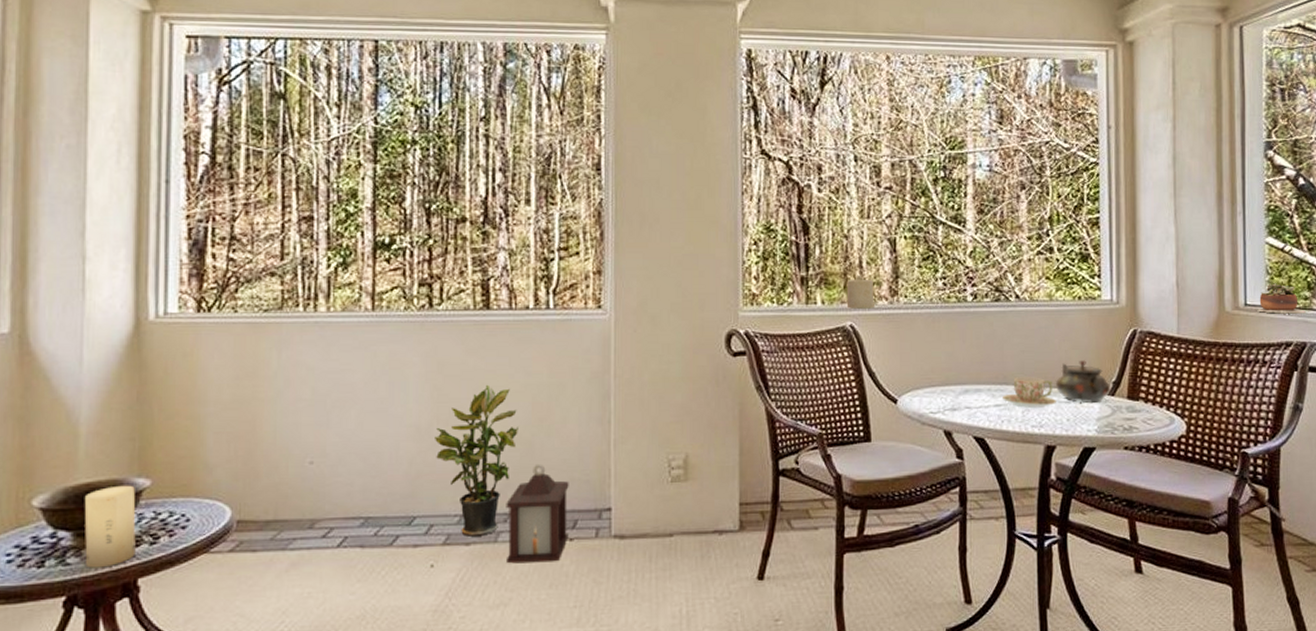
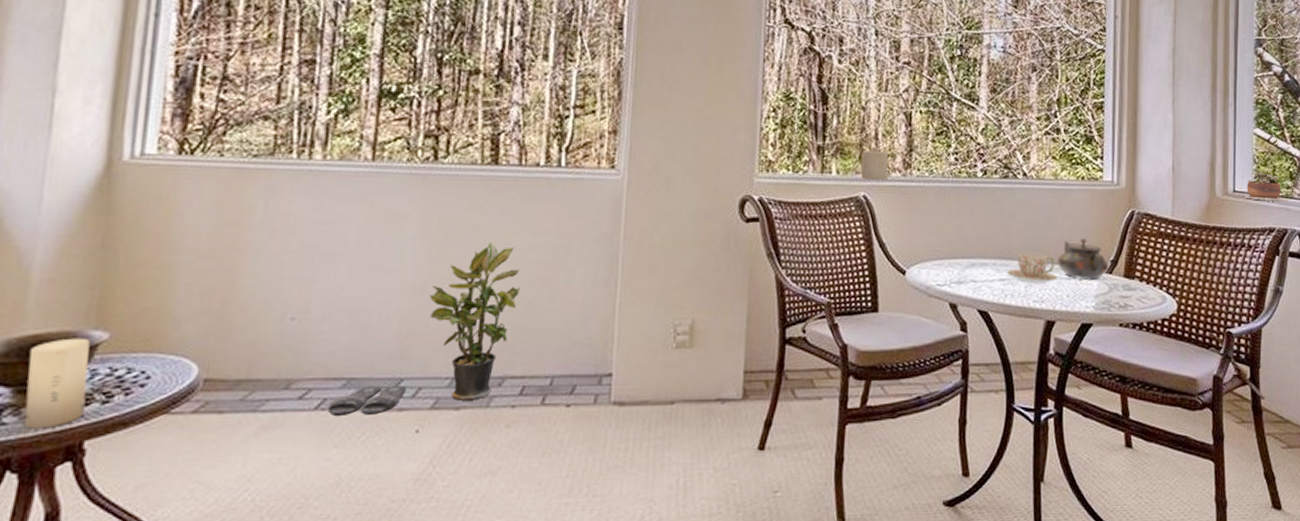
slippers: none [350,522,419,552] -> present [328,385,406,416]
lantern: present [506,463,569,564] -> none [498,326,570,430]

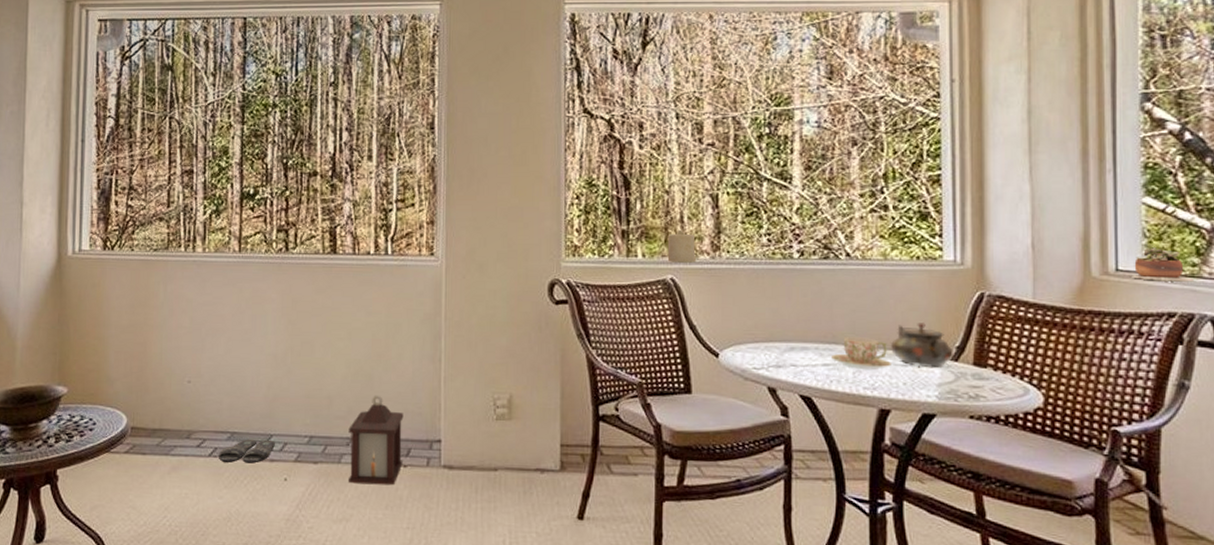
candle: present [24,338,90,429] -> none [19,391,56,458]
potted plant: present [430,242,520,401] -> none [289,321,360,457]
lantern: none [498,326,570,430] -> present [348,395,404,485]

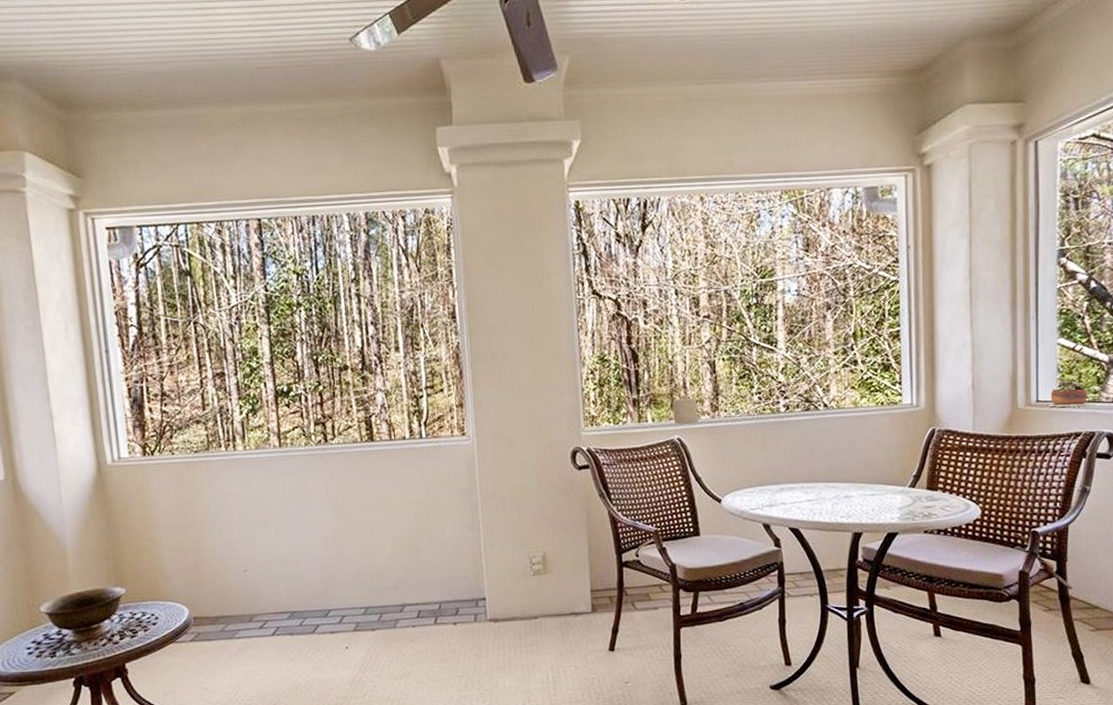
slippers: present [219,439,275,463] -> none [281,614,334,639]
lantern: present [348,395,404,485] -> none [400,564,453,644]
teacup: present [831,336,891,371] -> none [814,474,862,502]
teapot: present [890,322,955,367] -> none [861,458,912,495]

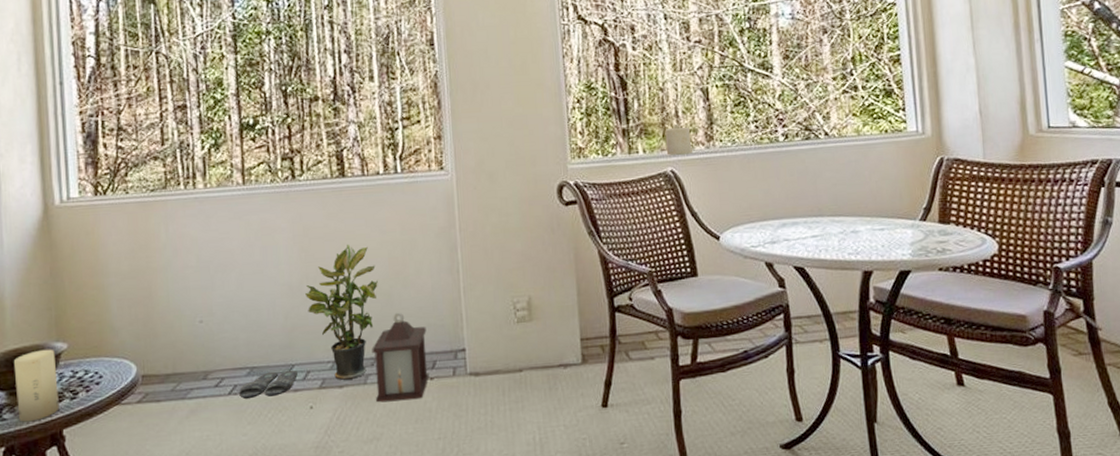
candle: none [77,593,121,657] -> present [13,349,59,422]
slippers: none [281,614,334,639] -> present [239,370,298,399]
potted plant: none [339,502,406,624] -> present [305,244,378,380]
lantern: none [400,564,453,644] -> present [372,312,429,403]
succulent plant: present [1046,380,1095,408] -> none [1058,104,1109,134]

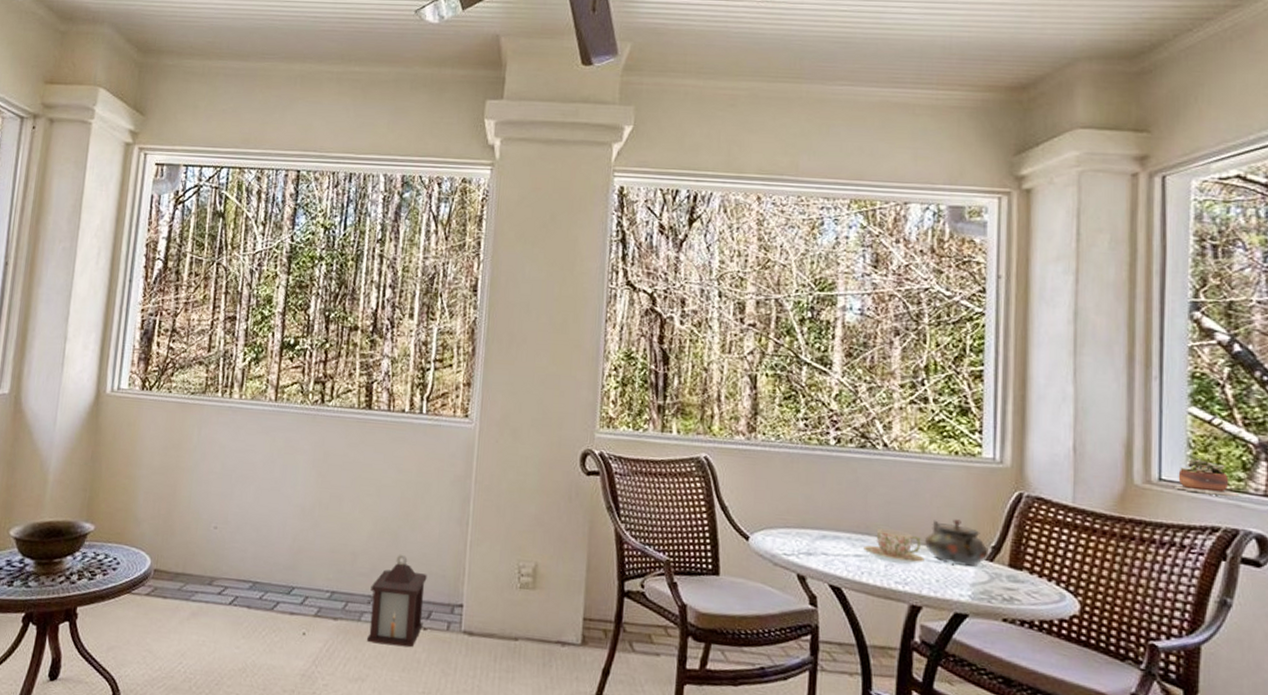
candle: present [13,349,59,422] -> none [41,526,83,594]
slippers: present [239,370,298,399] -> none [239,590,296,615]
potted plant: present [305,244,378,380] -> none [316,476,387,614]
candle: present [665,123,692,155] -> none [702,408,731,443]
teacup: none [819,207,870,238] -> present [864,527,925,565]
teapot: none [868,189,923,229] -> present [924,519,990,566]
succulent plant: none [1058,104,1109,134] -> present [1171,459,1239,497]

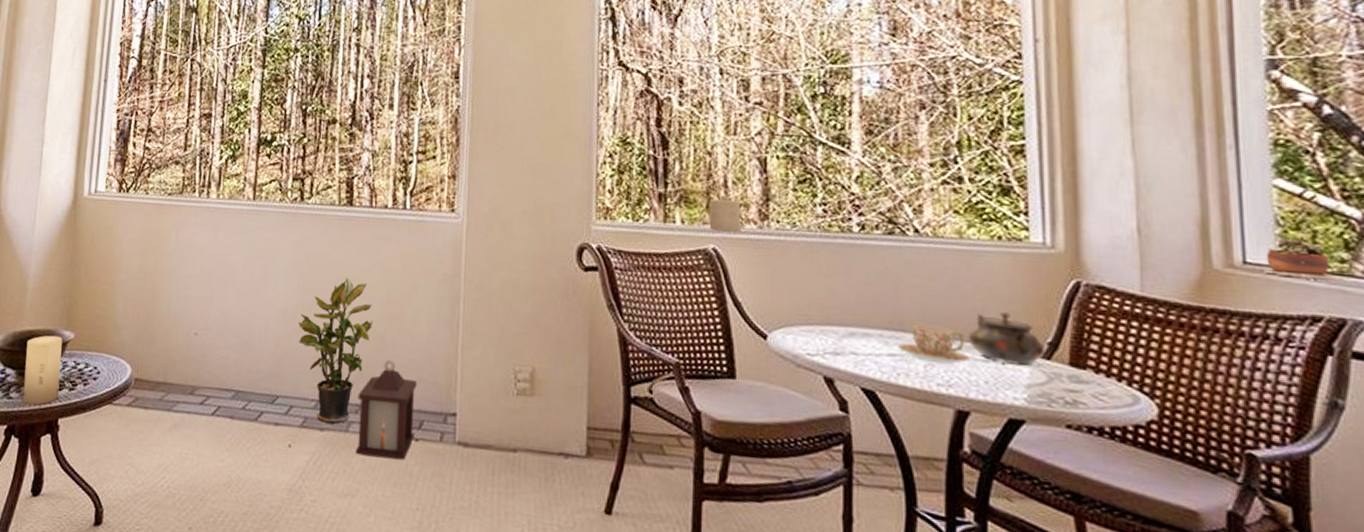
candle: none [41,526,83,594] -> present [23,335,63,405]
potted plant: none [316,476,387,614] -> present [299,277,373,424]
candle: none [702,408,731,443] -> present [709,194,741,232]

